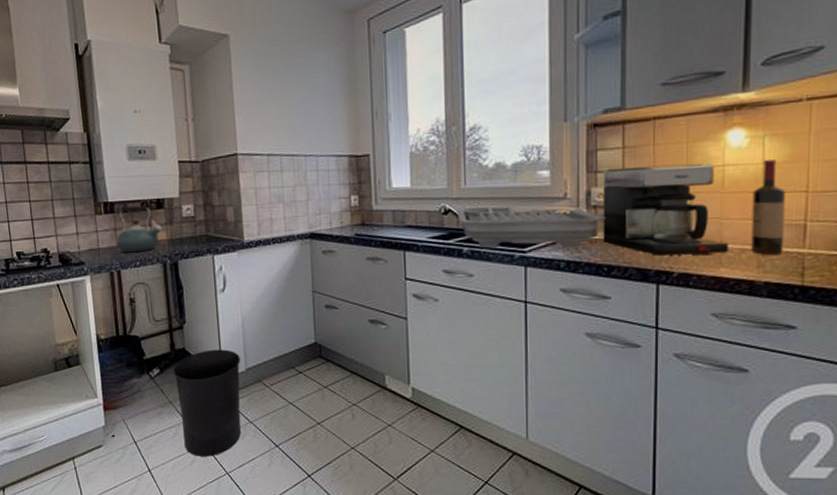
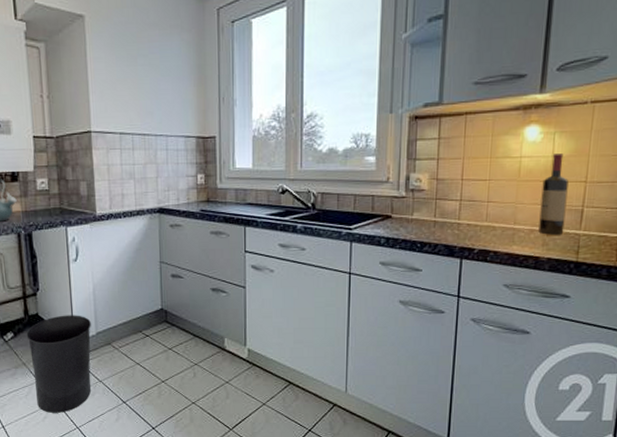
dish rack: present [456,206,606,249] -> none [292,188,421,227]
coffee maker: present [602,163,728,256] -> none [418,154,521,234]

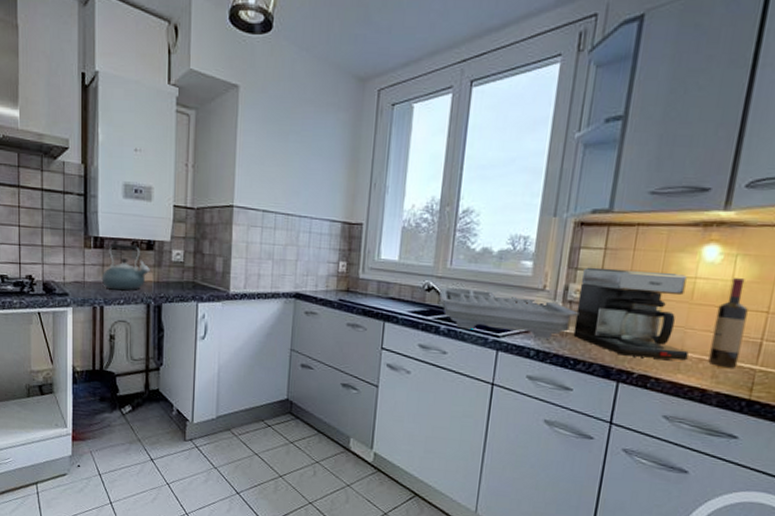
waste bin: present [26,315,92,413] -> none [145,393,212,496]
dish rack: none [292,188,421,227] -> present [439,287,579,339]
coffee maker: none [418,154,521,234] -> present [573,267,689,361]

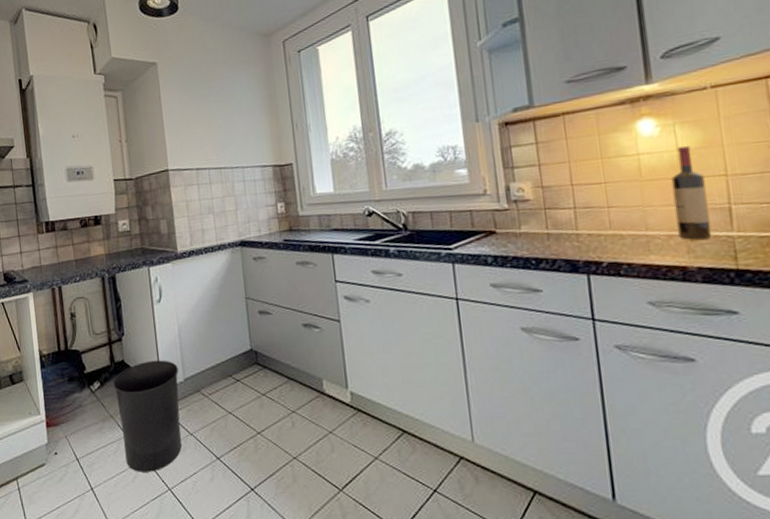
kettle: present [101,243,150,291] -> none [56,222,100,269]
waste bin: none [145,393,212,496] -> present [113,360,182,472]
dish rack: present [439,287,579,339] -> none [380,203,528,248]
coffee maker: present [573,267,689,361] -> none [519,153,656,246]

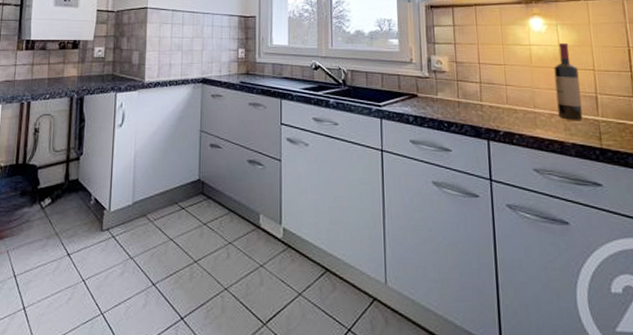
waste bin: present [113,360,182,472] -> none [63,182,129,294]

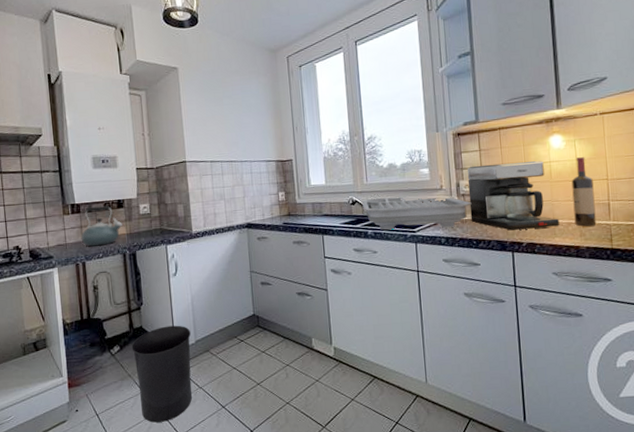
kettle: none [30,44,75,86] -> present [81,205,123,247]
waste bin: none [63,182,129,294] -> present [131,325,193,423]
dish rack: none [324,66,444,105] -> present [361,196,472,231]
coffee maker: none [439,41,541,117] -> present [467,161,560,230]

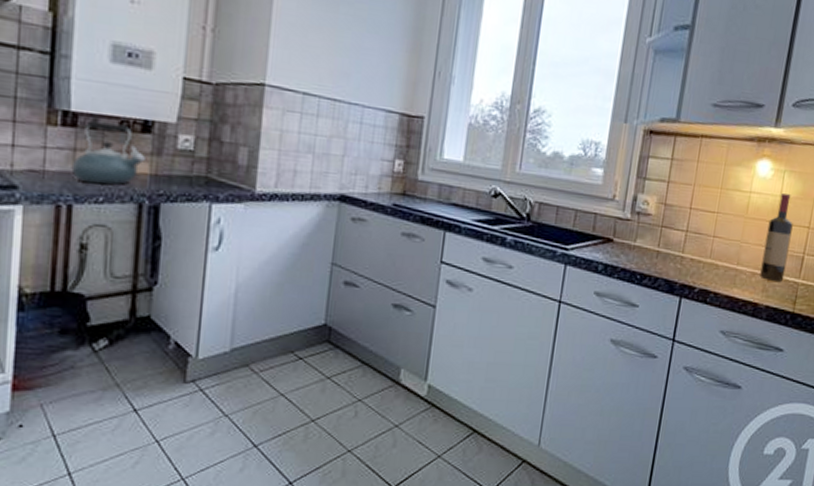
waste bin: present [131,325,193,423] -> none [128,321,225,457]
dish rack: present [361,196,472,231] -> none [506,194,647,253]
coffee maker: present [467,161,560,230] -> none [640,177,744,275]

